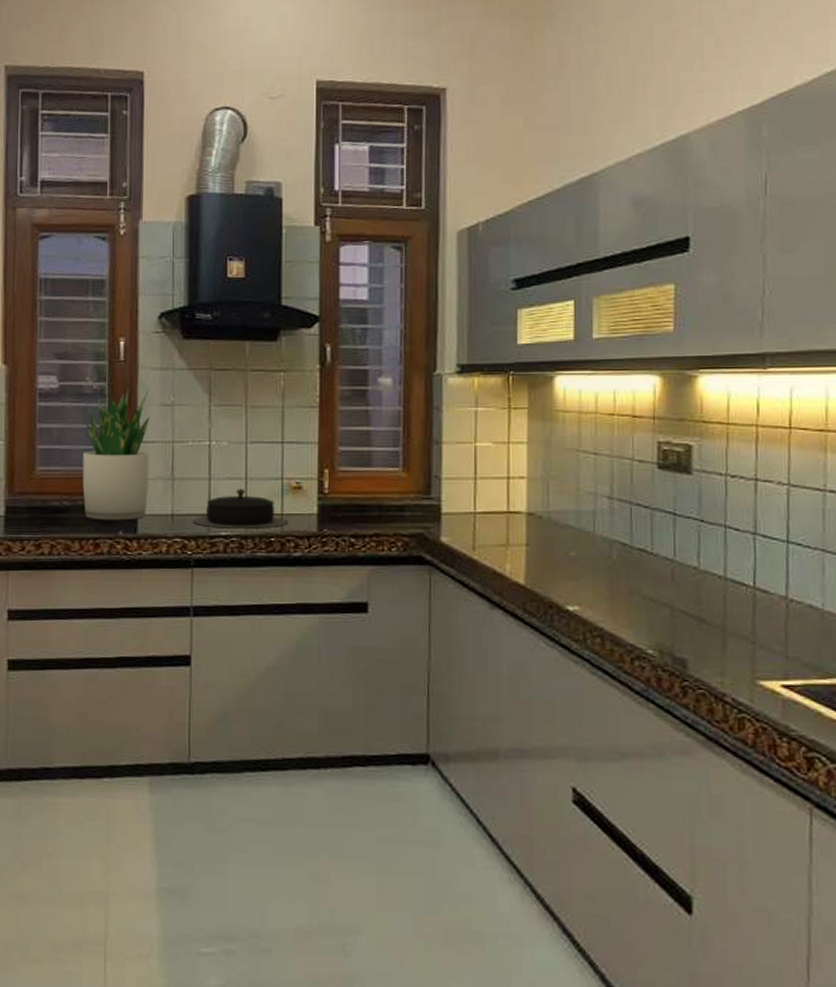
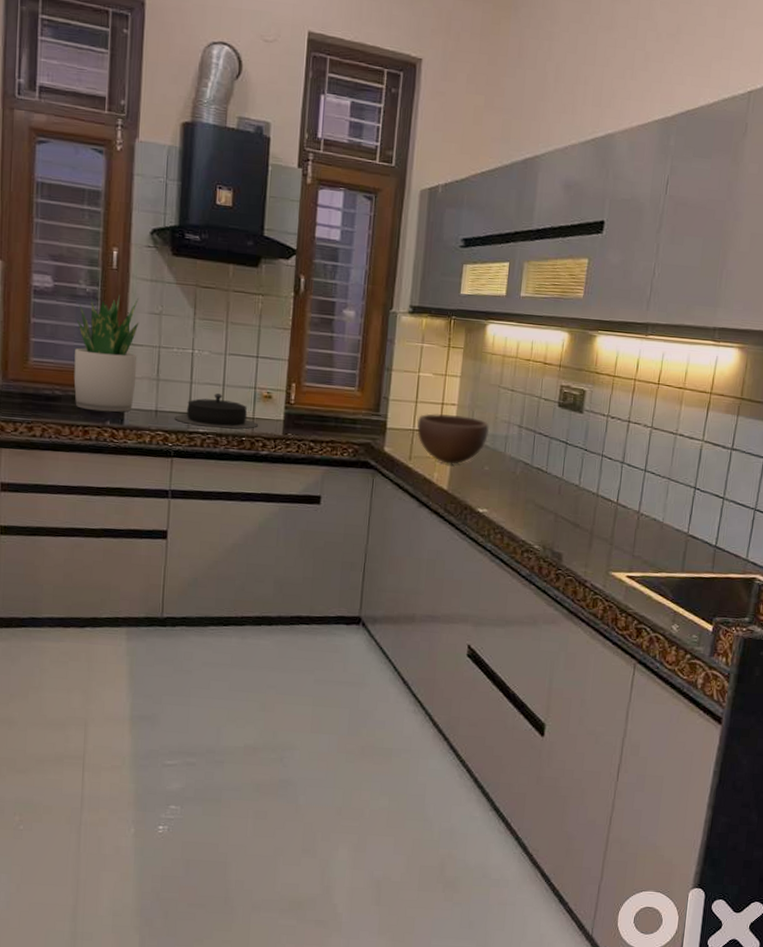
bowl: none [478,491,572,552] -> present [417,413,490,464]

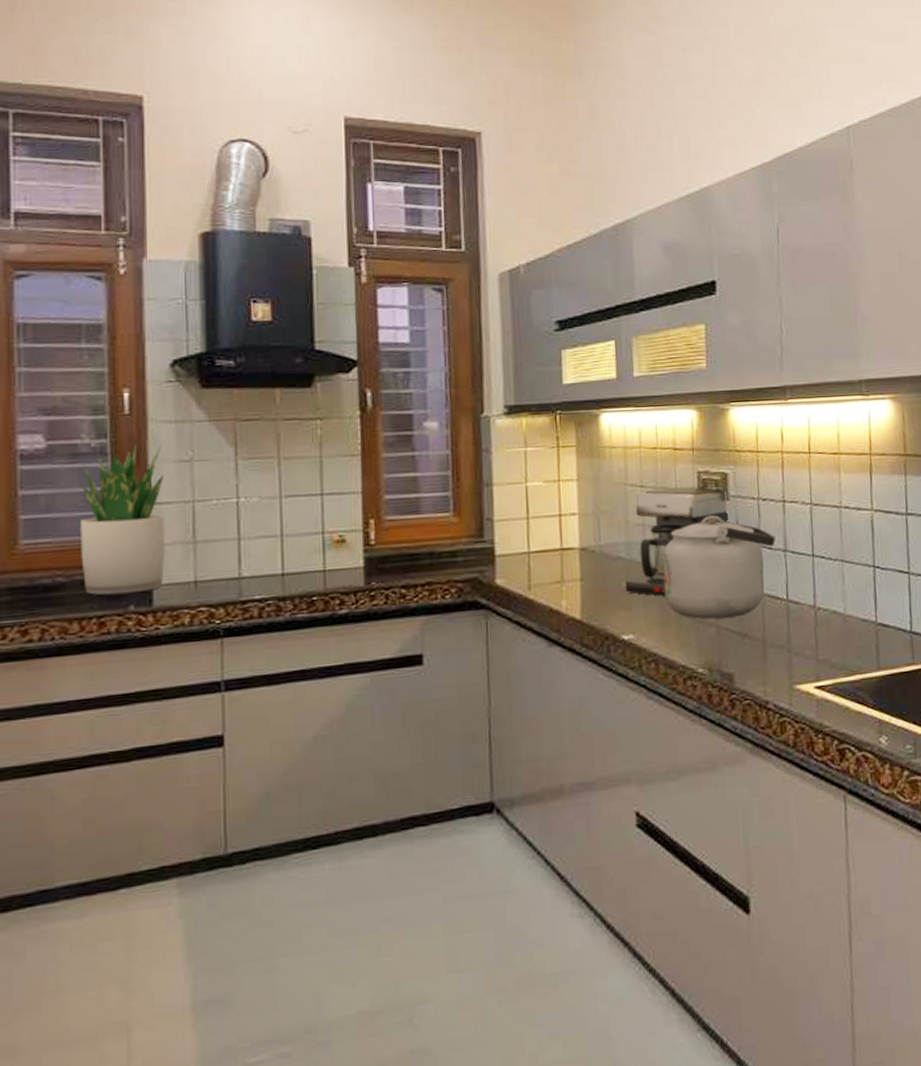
cooking pot: present [174,393,258,429] -> none [221,547,331,592]
bowl: present [417,413,490,464] -> none [531,525,622,587]
coffee maker: none [486,394,588,483] -> present [625,486,738,596]
kettle: none [517,424,616,510] -> present [663,515,776,620]

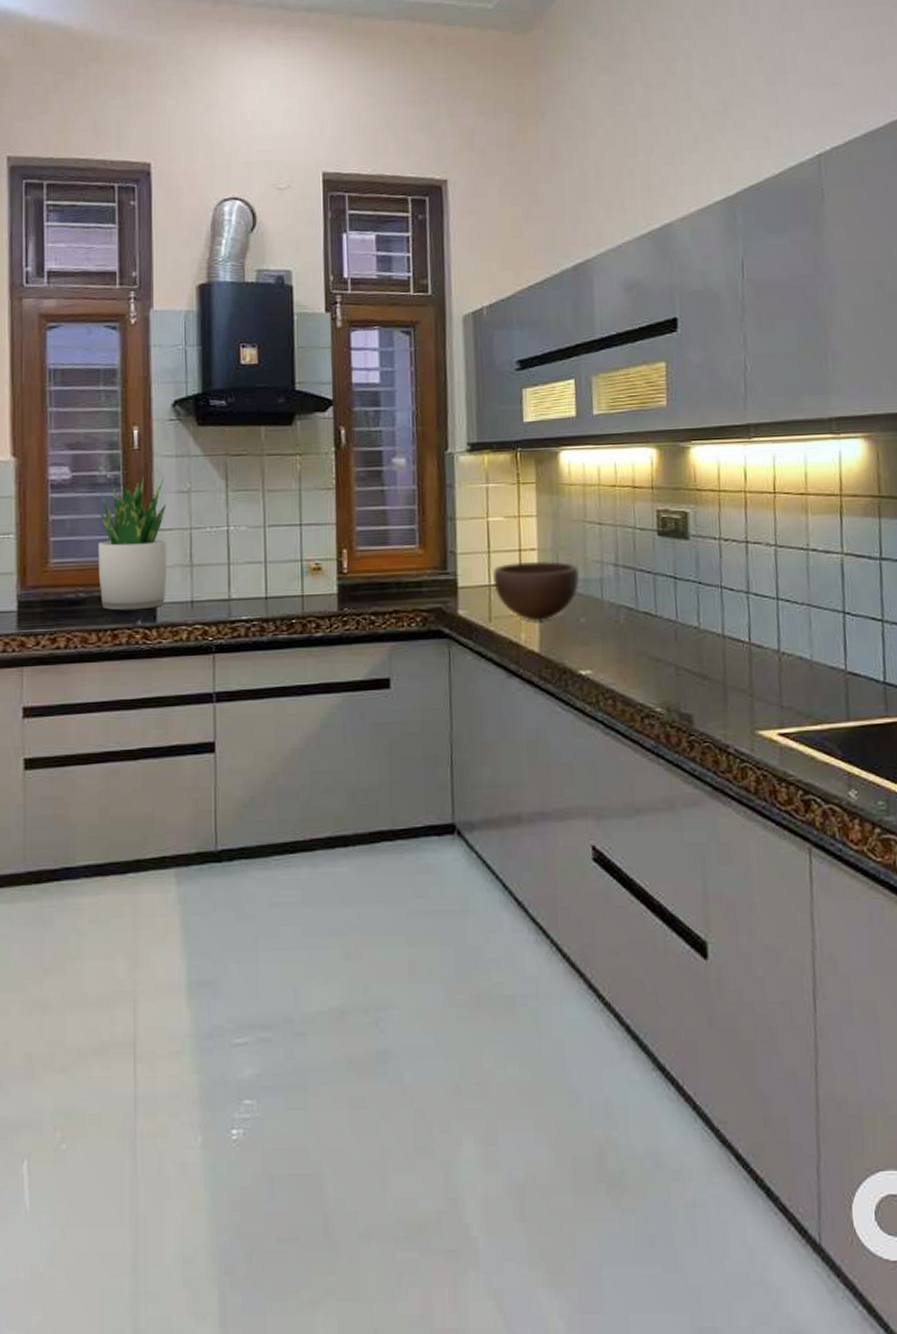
bowl: none [531,525,622,587] -> present [492,561,580,621]
coffee maker: present [625,486,738,596] -> none [583,524,698,633]
kettle: present [663,515,776,620] -> none [621,555,738,659]

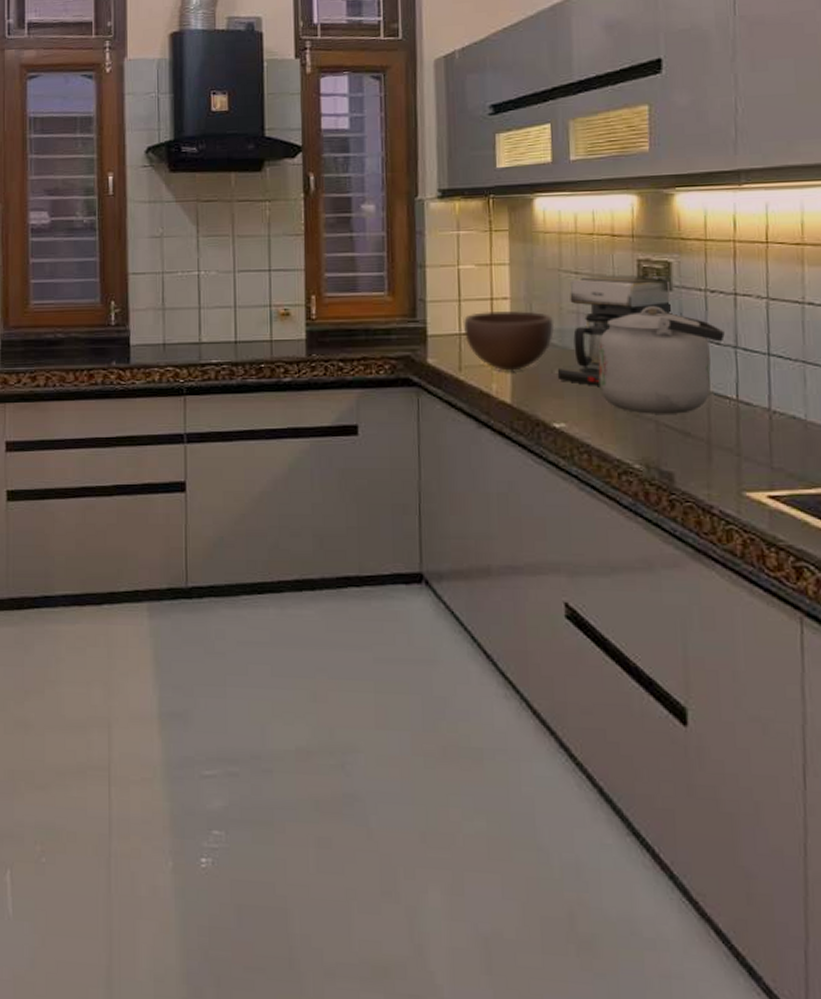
planter: present [98,476,167,611] -> none [75,221,140,352]
coffee maker: none [583,524,698,633] -> present [557,274,682,386]
kettle: none [621,555,738,659] -> present [598,306,725,414]

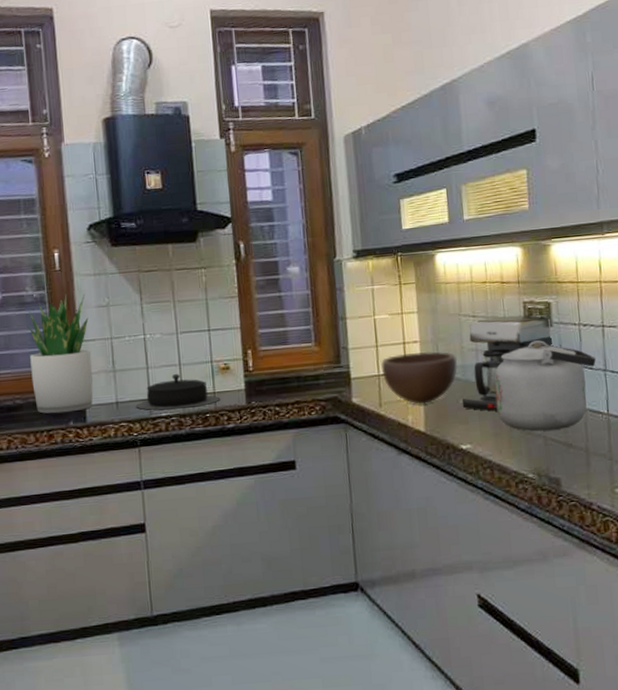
planter: none [75,221,140,352] -> present [28,294,93,414]
cooking pot: none [184,317,277,356] -> present [136,374,220,410]

